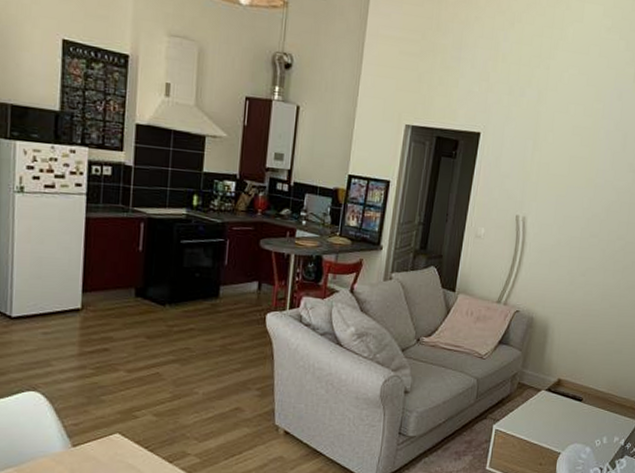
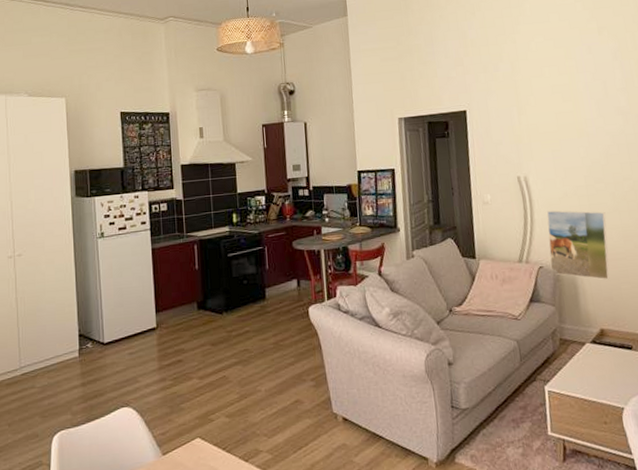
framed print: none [526,255,592,334] -> present [547,210,610,280]

